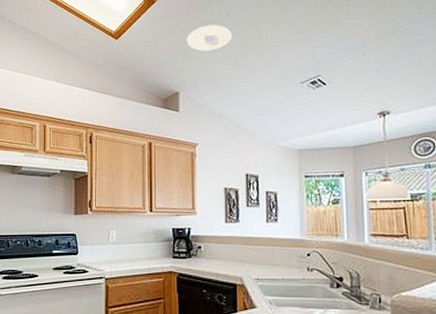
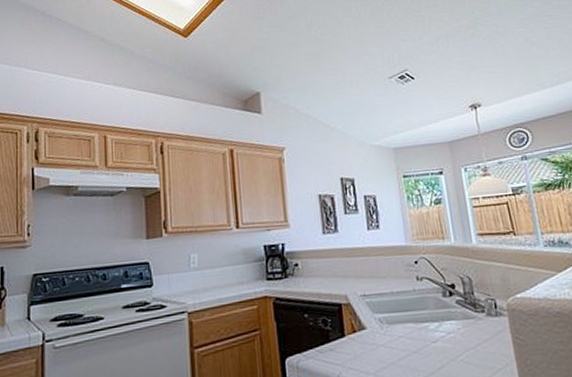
recessed light: present [186,24,232,52] -> none [264,20,313,48]

